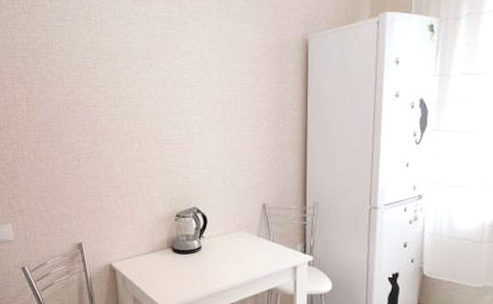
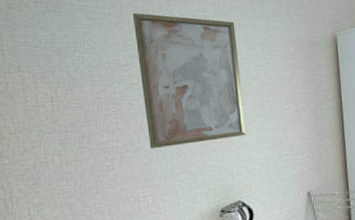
wall art: none [100,14,205,152] -> present [132,13,247,149]

